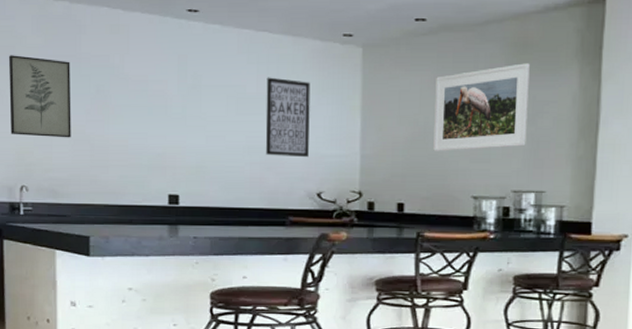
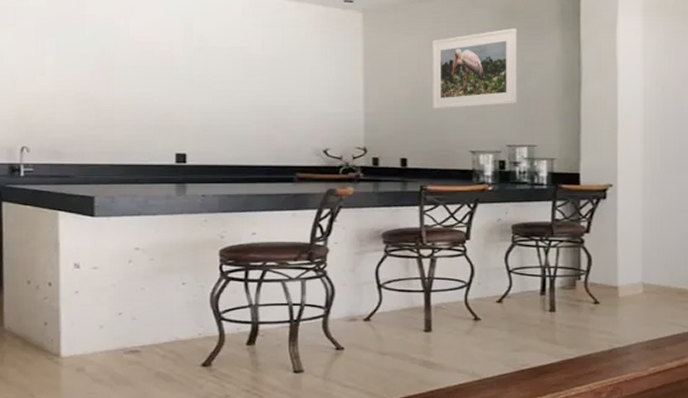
wall art: present [9,55,71,138] -> none [10,17,75,99]
wall art: present [265,77,311,158] -> none [272,40,314,116]

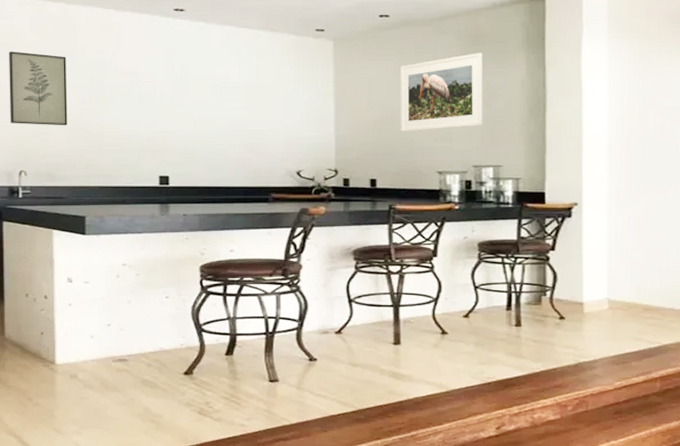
wall art: none [10,17,75,99] -> present [9,51,67,126]

